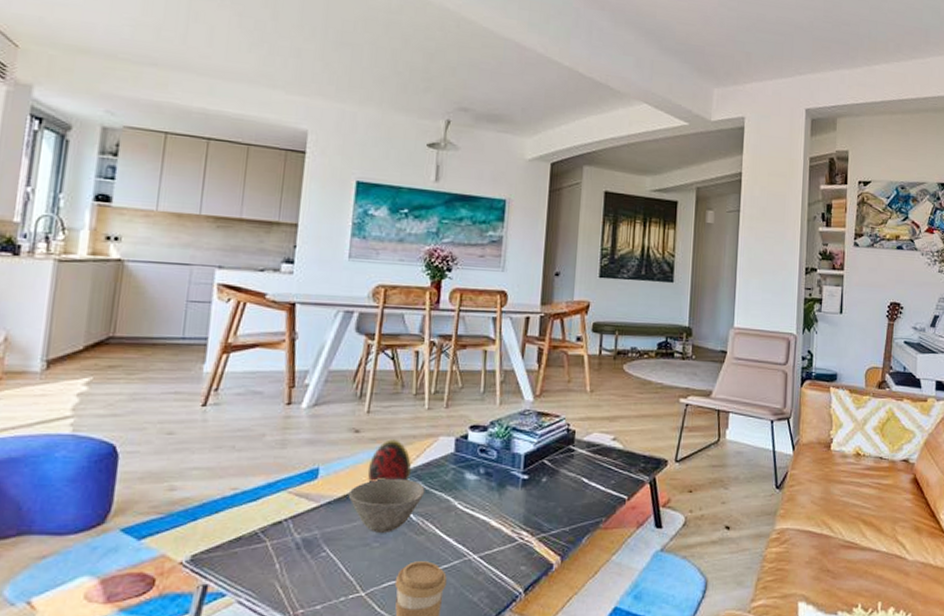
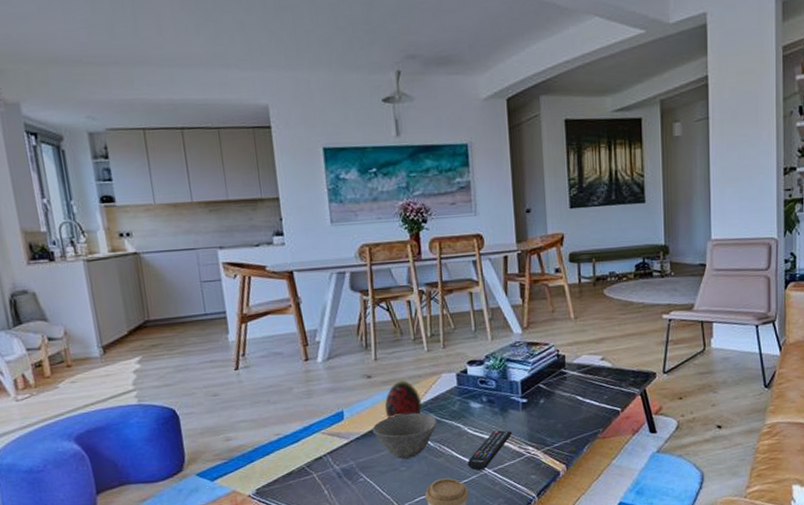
remote control: none [450,508,507,555] -> present [467,430,513,471]

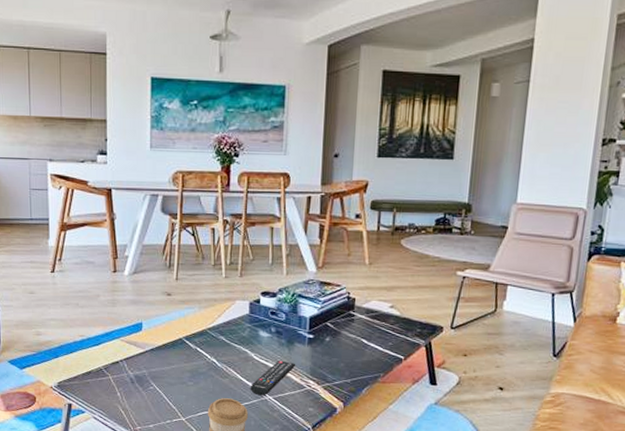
bowl: present [372,412,438,459] -> none [166,332,227,375]
decorative egg: present [384,380,422,419] -> none [180,302,214,336]

